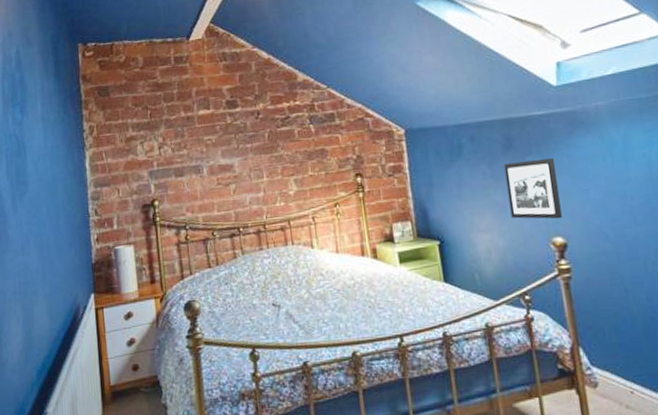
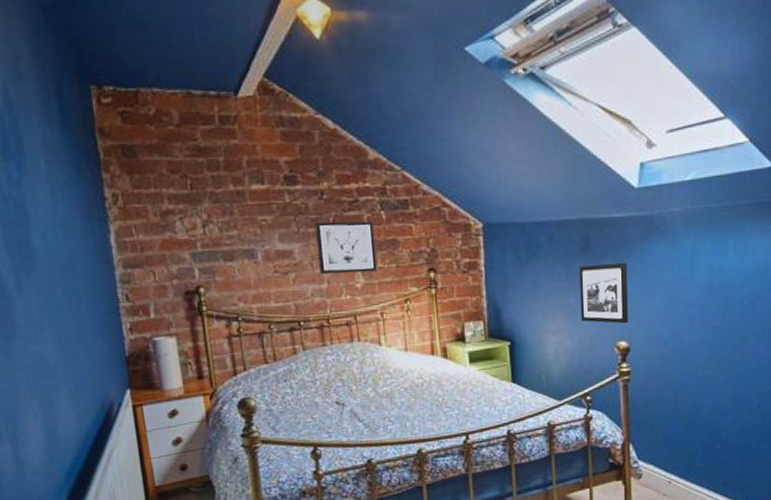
wall art: none [252,134,308,184] -> present [315,221,377,275]

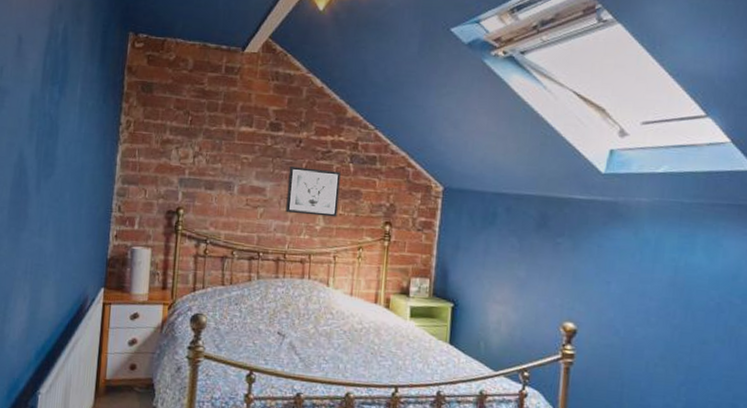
picture frame: present [579,262,629,324] -> none [529,241,585,305]

